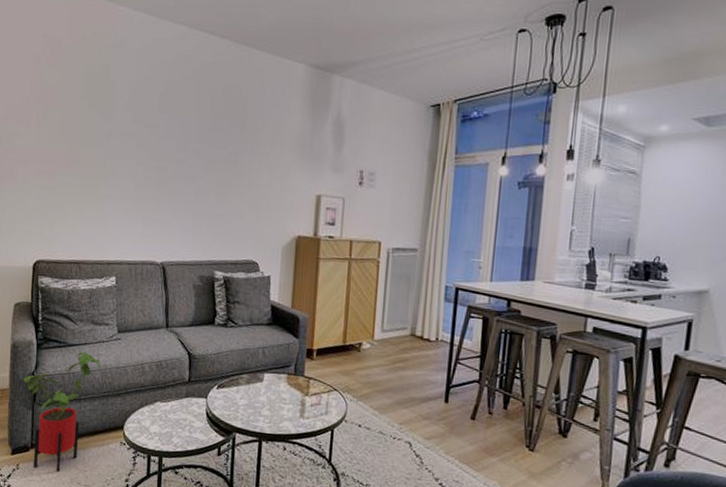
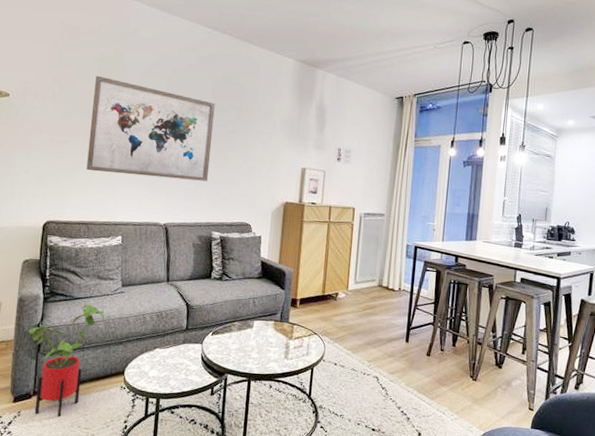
wall art: none [75,95,214,213] -> present [86,75,215,181]

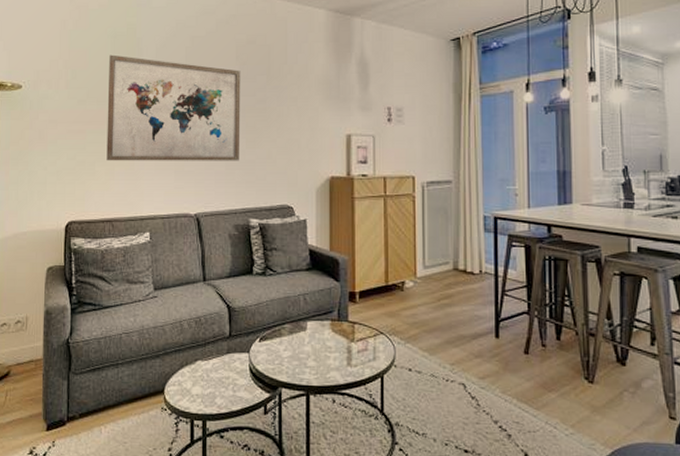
house plant: present [29,304,105,417] -> none [58,313,137,446]

